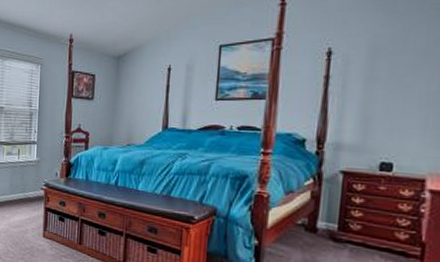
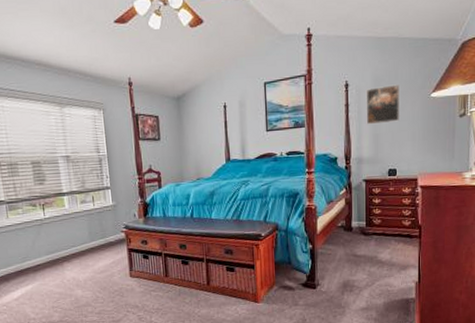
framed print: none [352,55,409,104] -> present [366,84,401,125]

